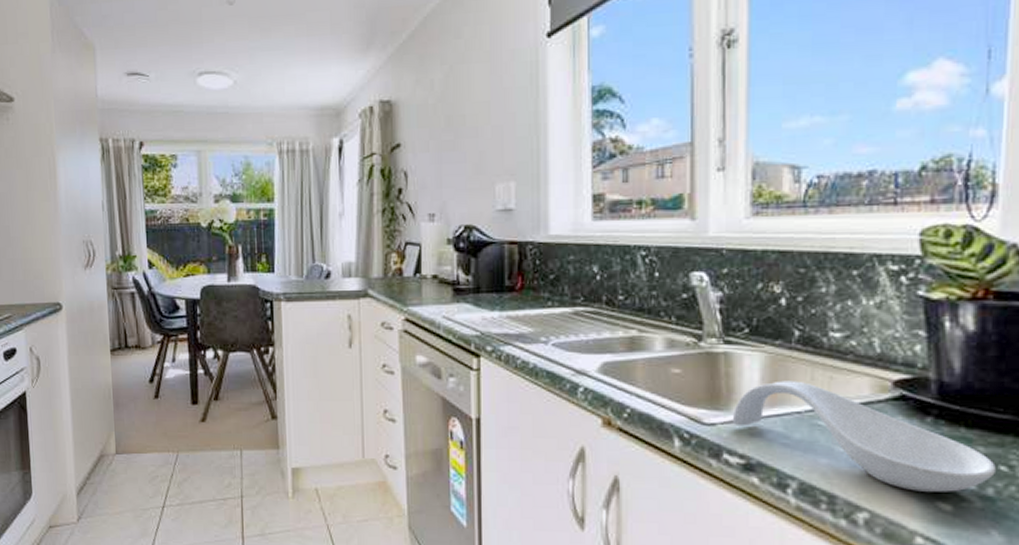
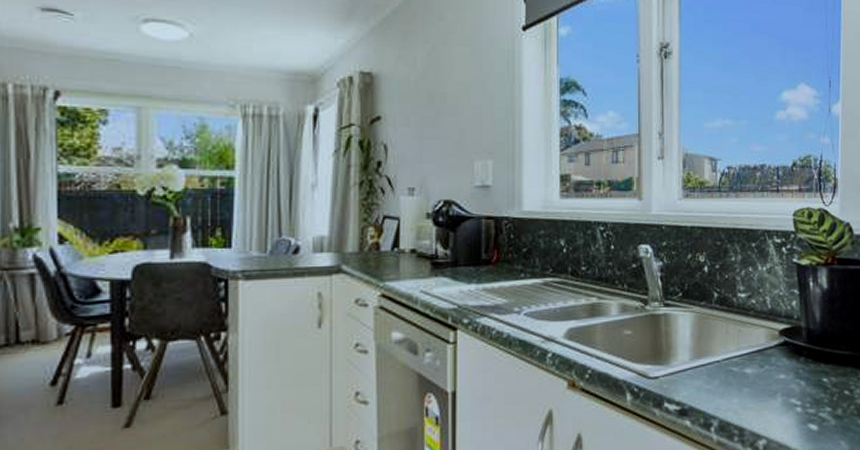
spoon rest: present [732,381,996,492] -> none [670,335,842,418]

